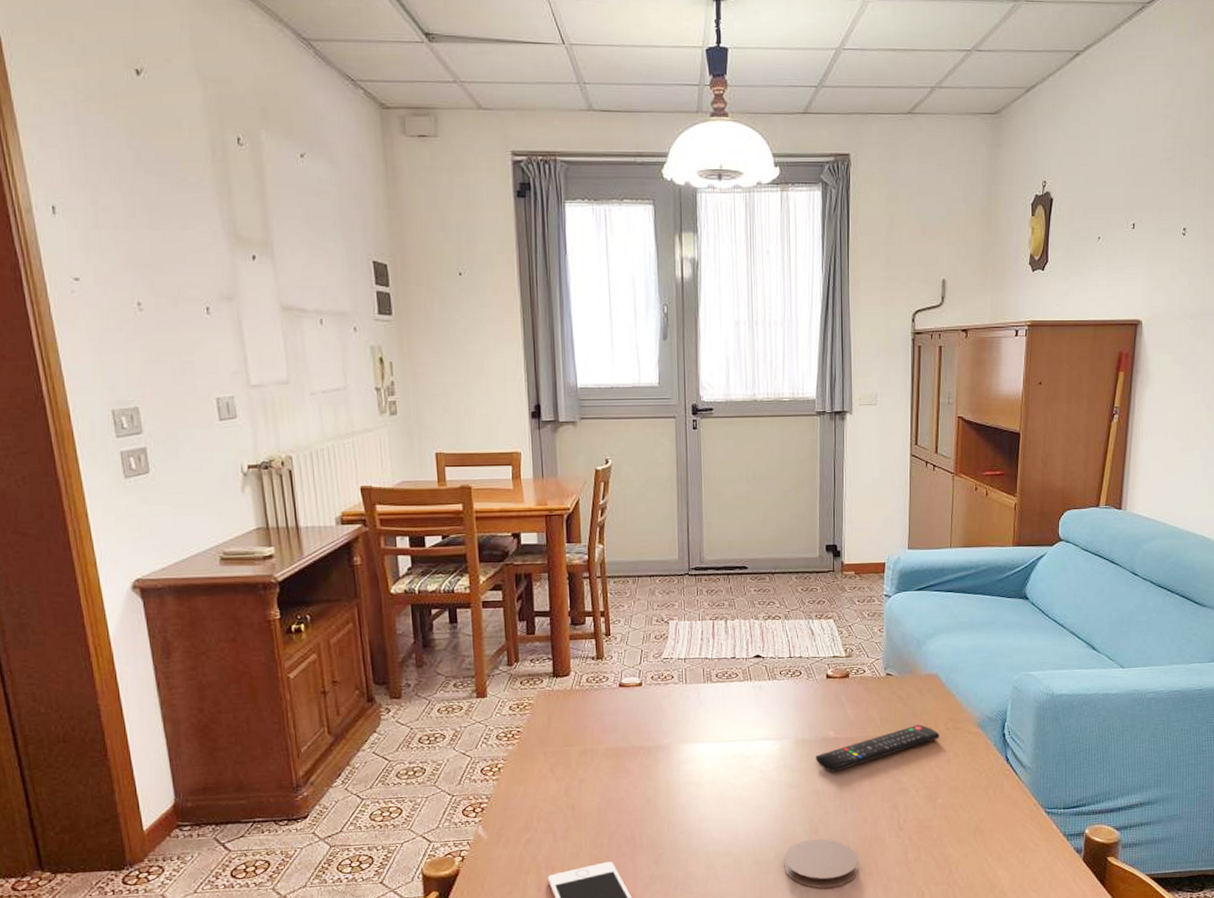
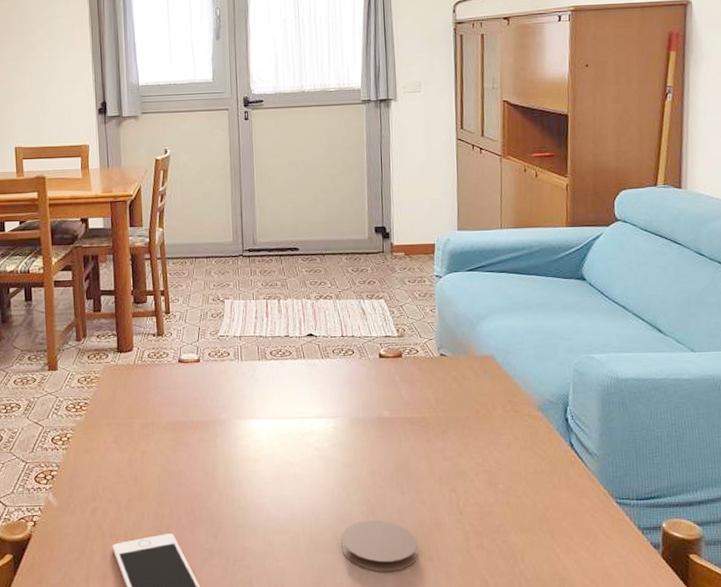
remote control: present [815,725,940,772] -> none [370,406,498,452]

